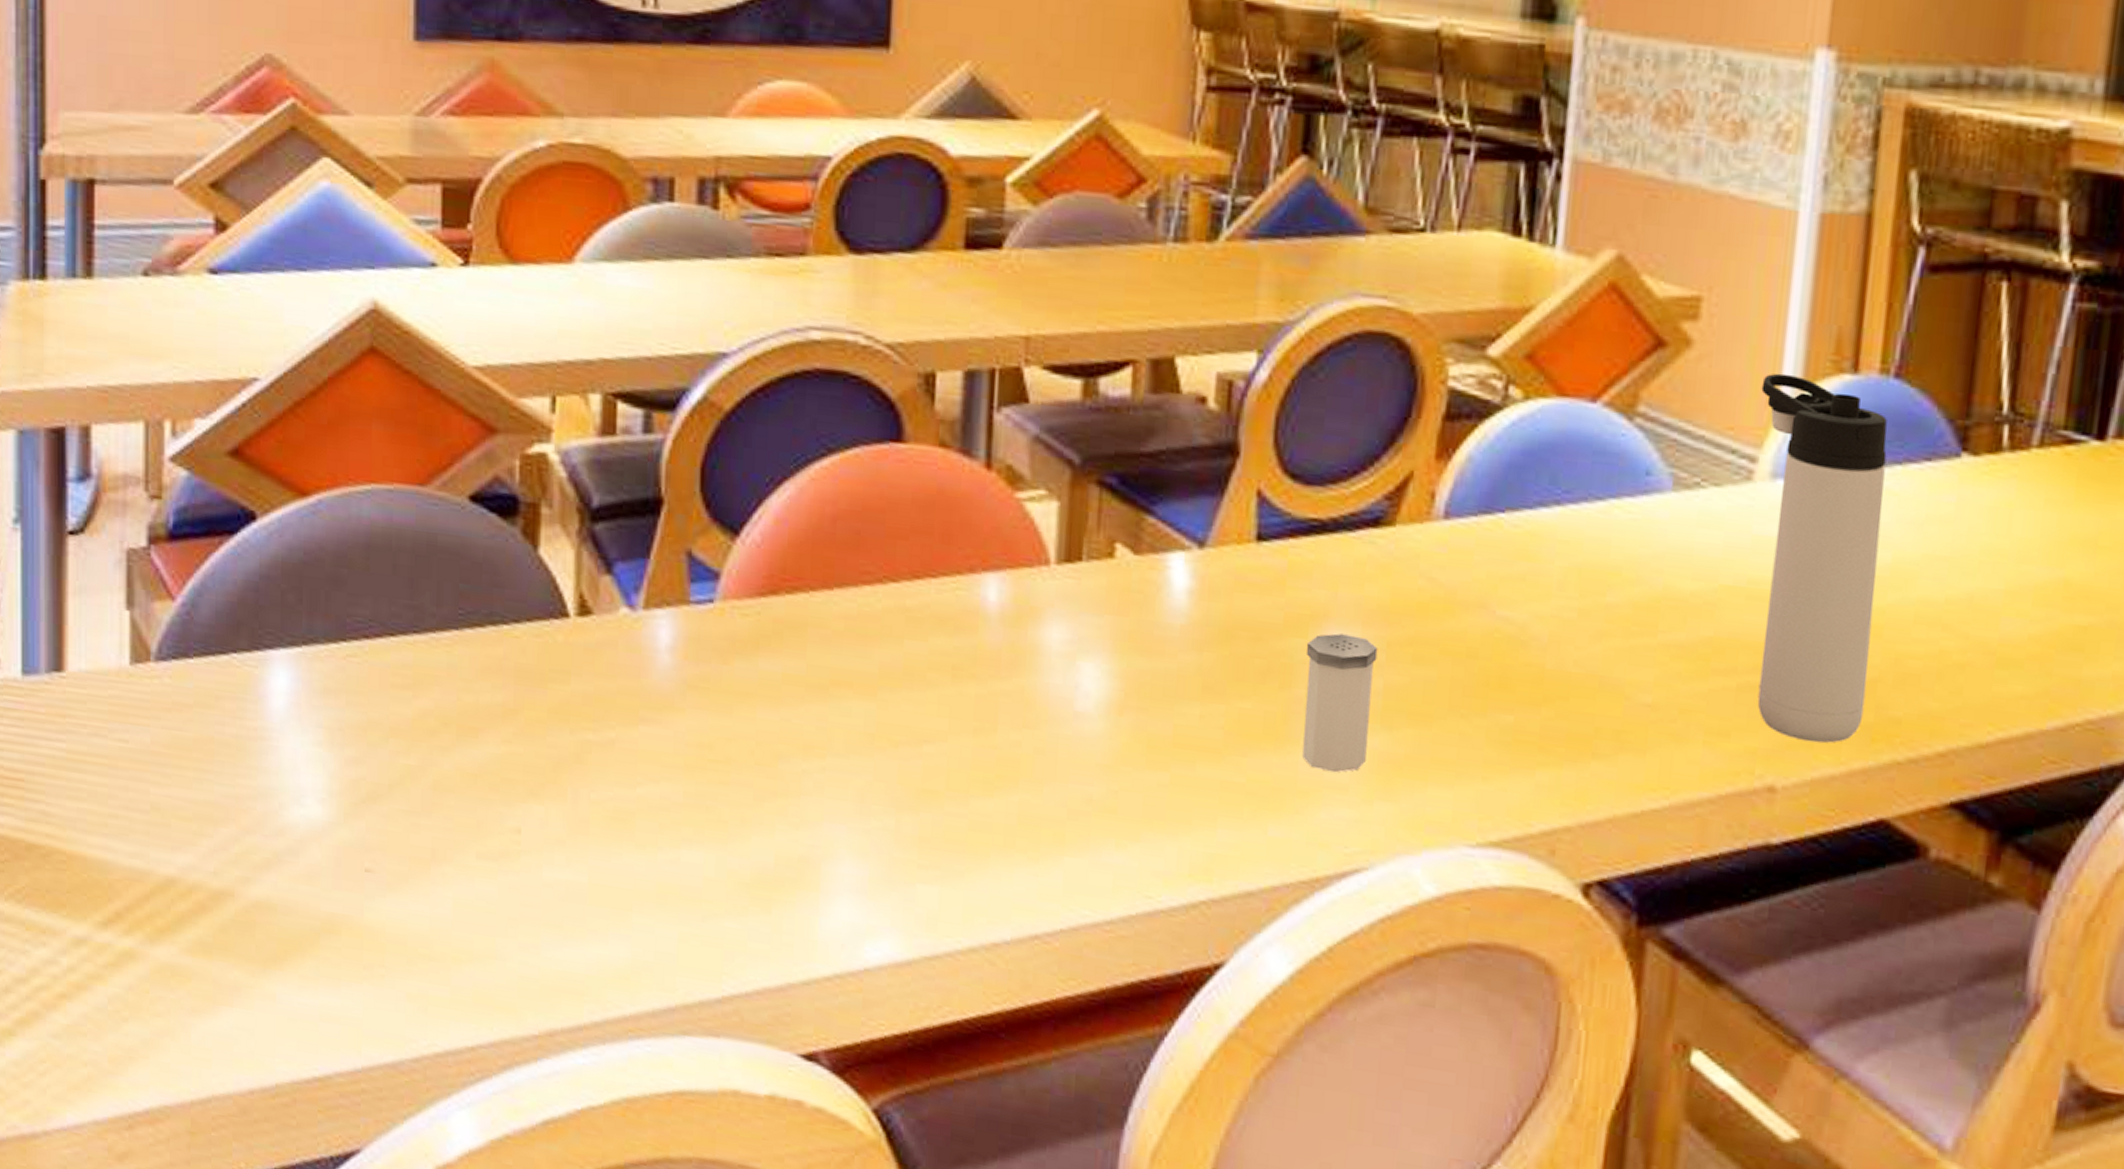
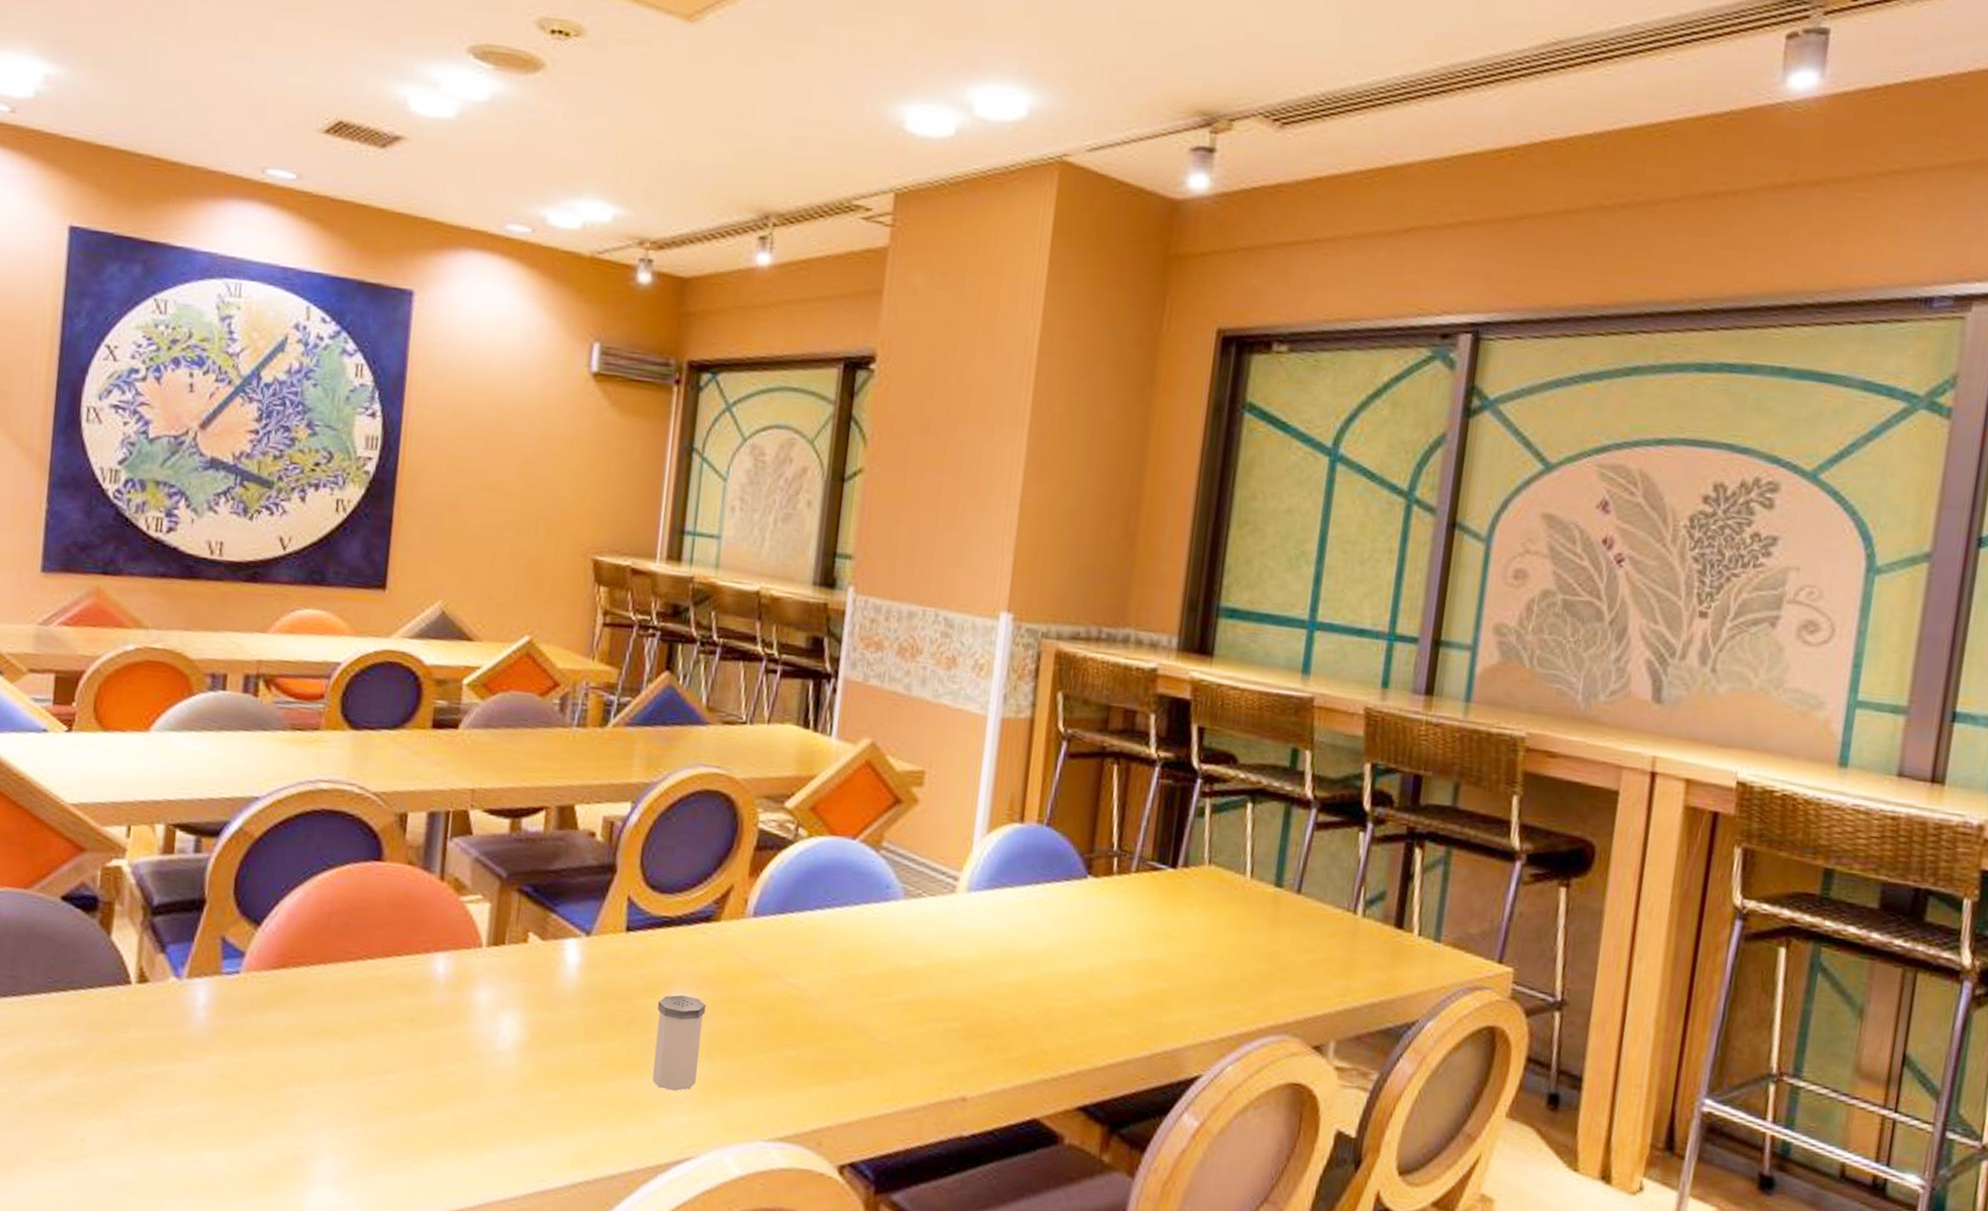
thermos bottle: present [1757,373,1887,743] -> none [956,822,1042,1068]

